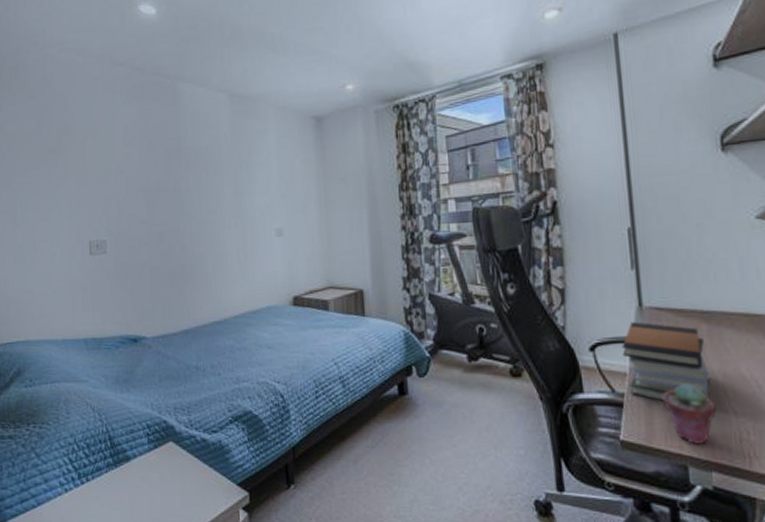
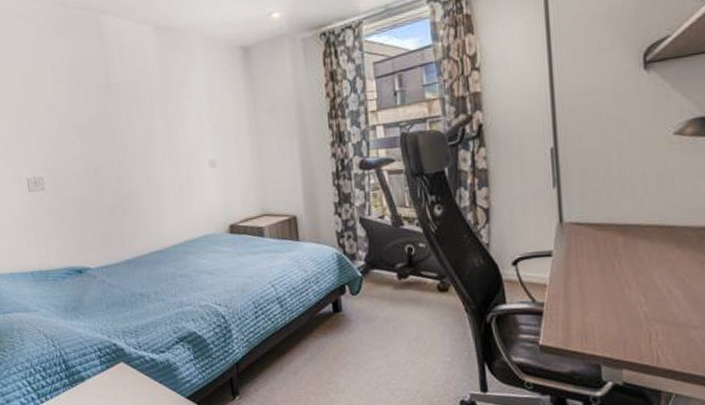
book stack: present [621,321,710,402] -> none [542,236,624,309]
potted succulent: present [663,384,717,446] -> none [580,292,629,347]

